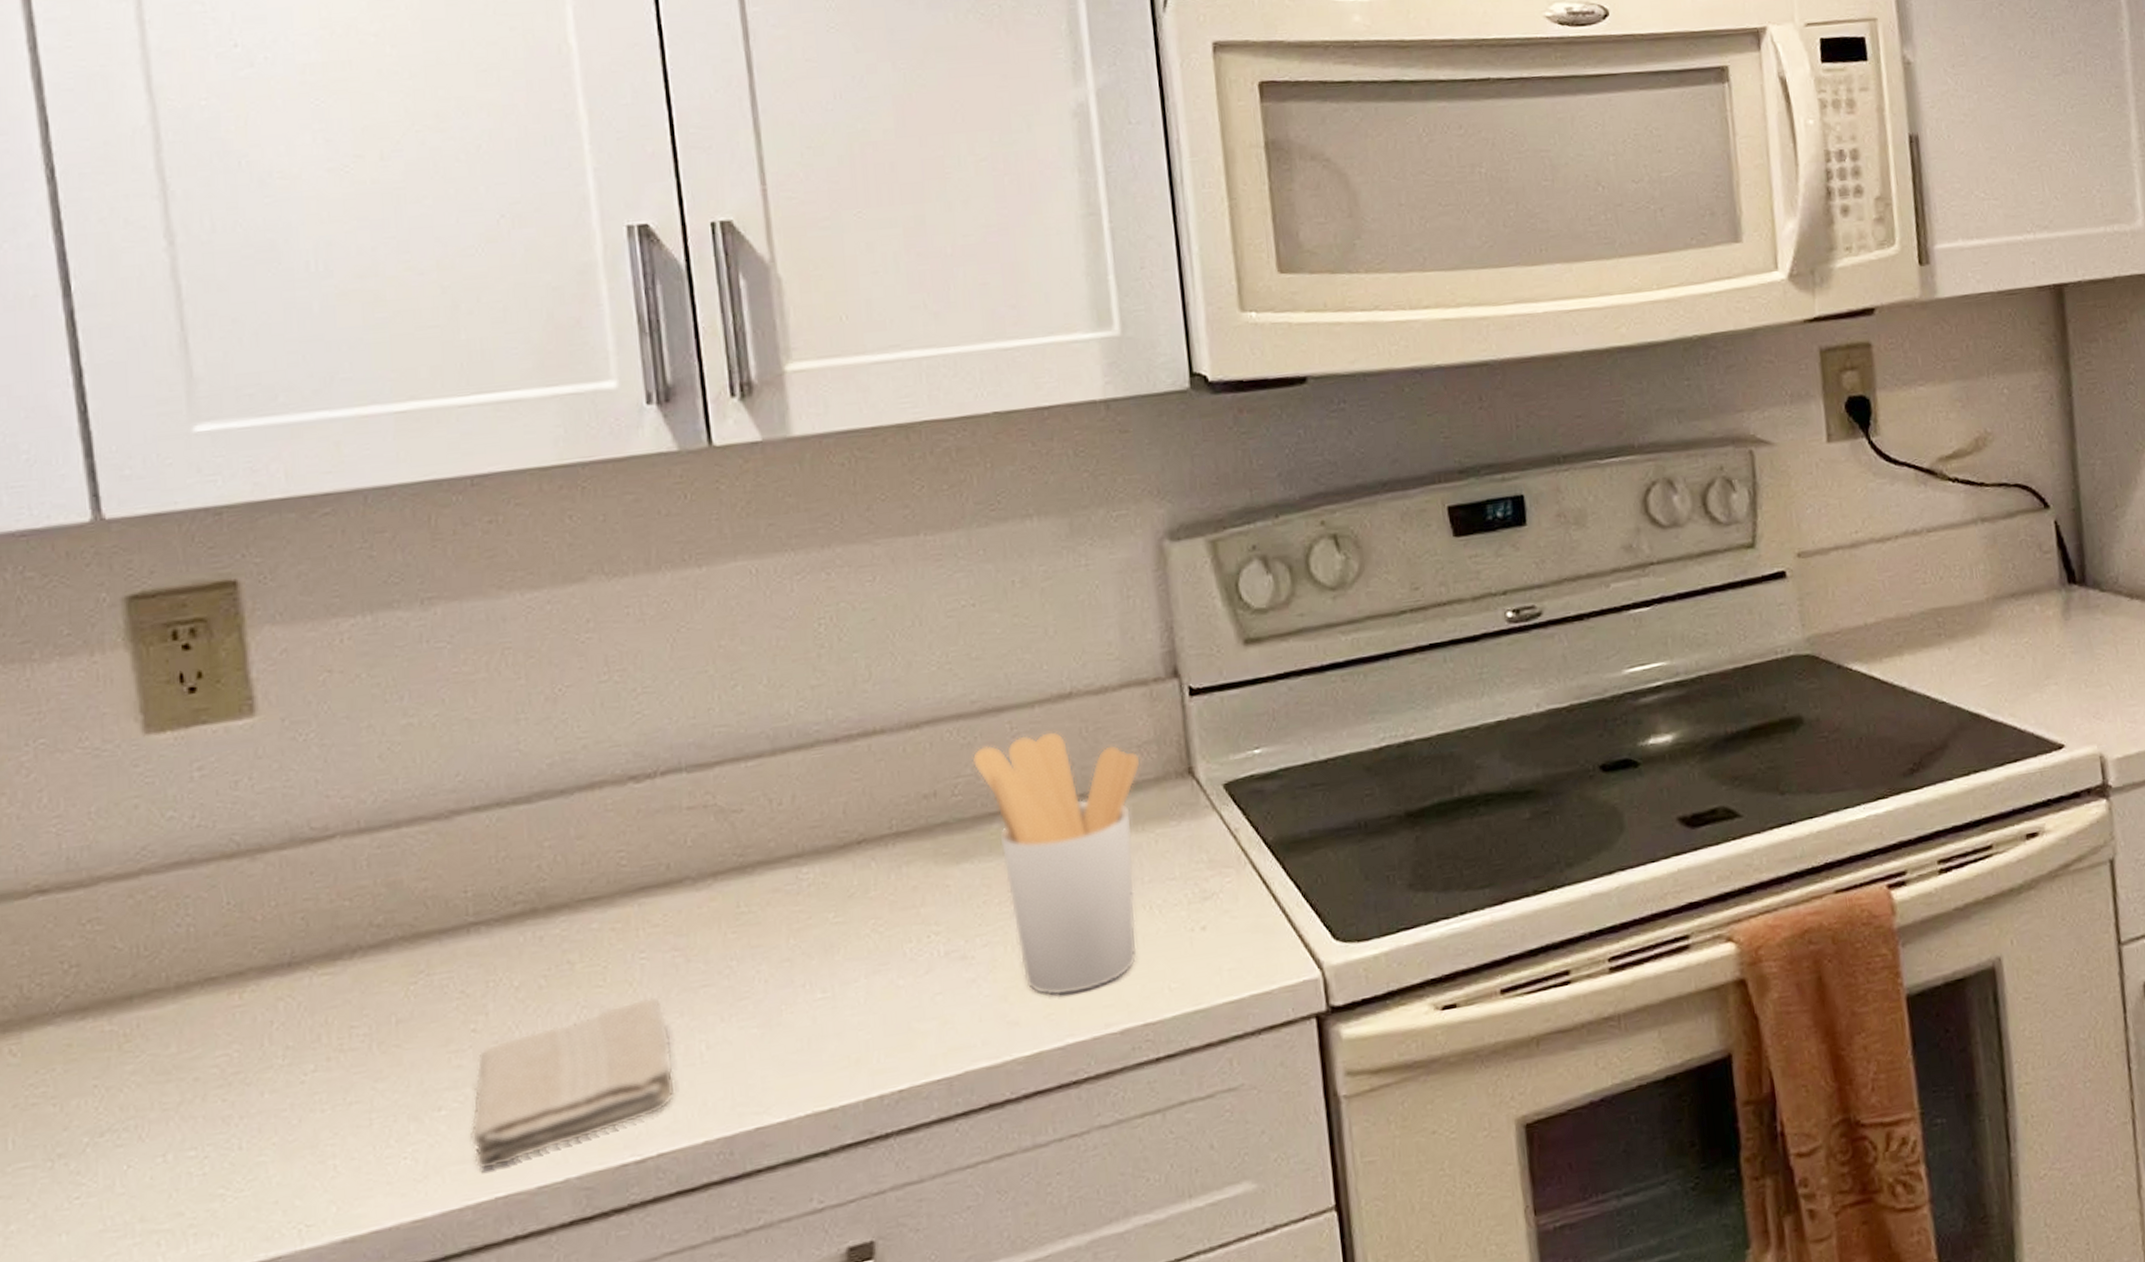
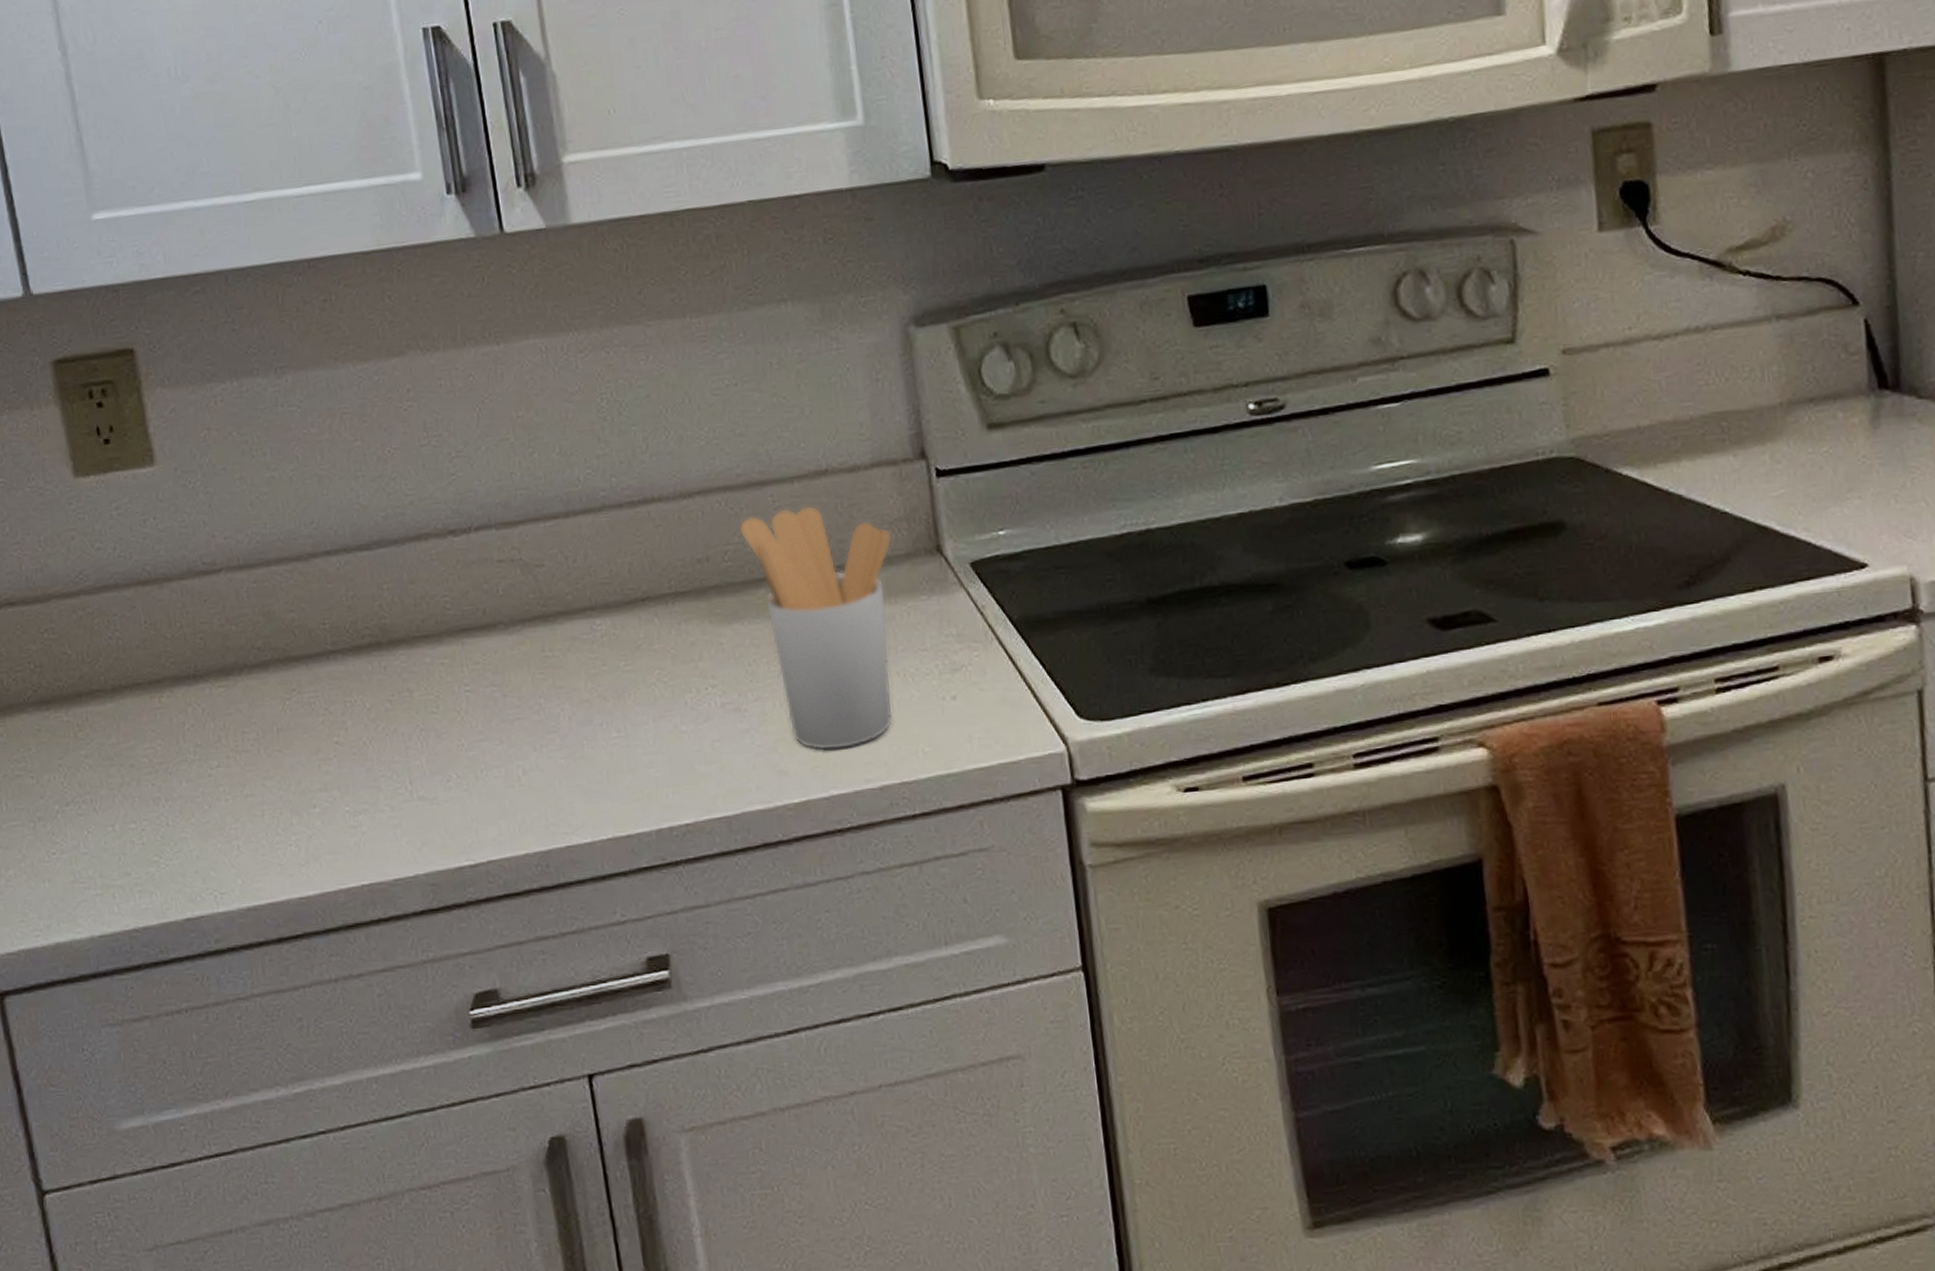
washcloth: present [469,996,675,1171] -> none [338,725,499,861]

